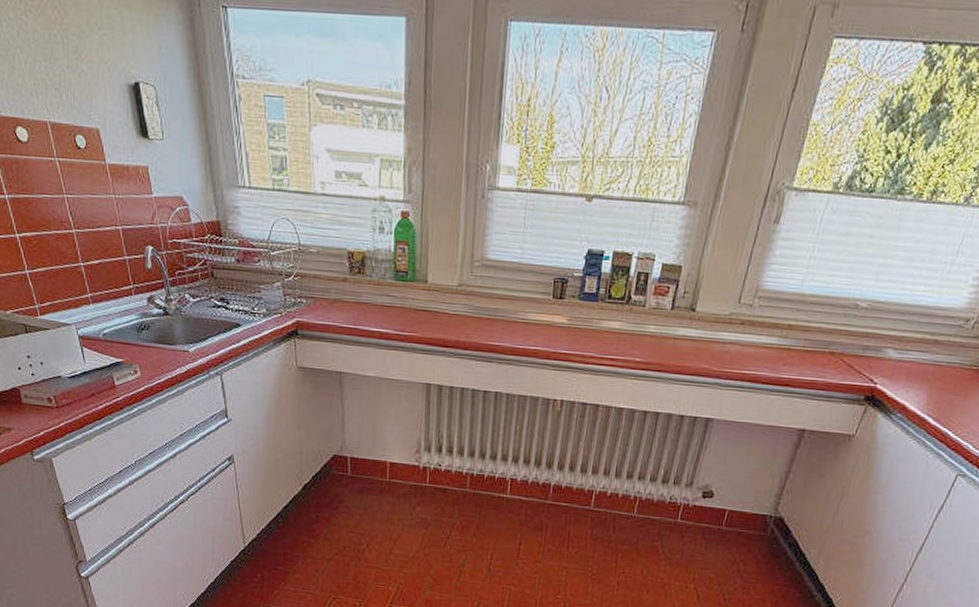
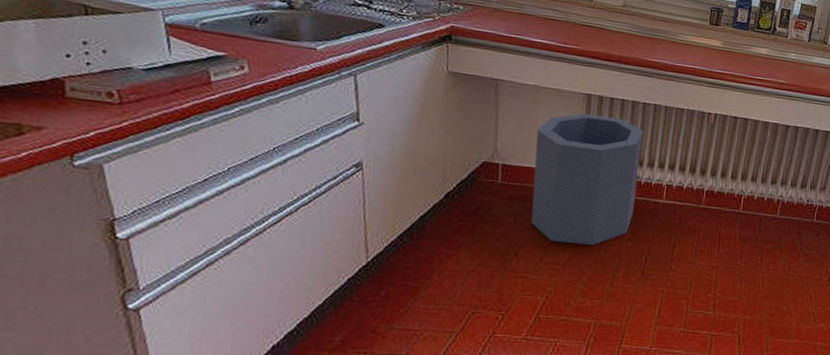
trash can: none [379,404,485,539] -> present [531,113,644,245]

